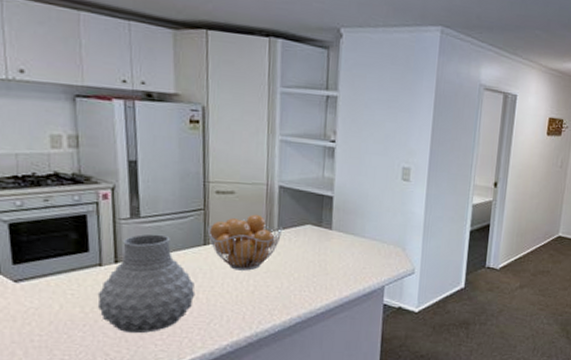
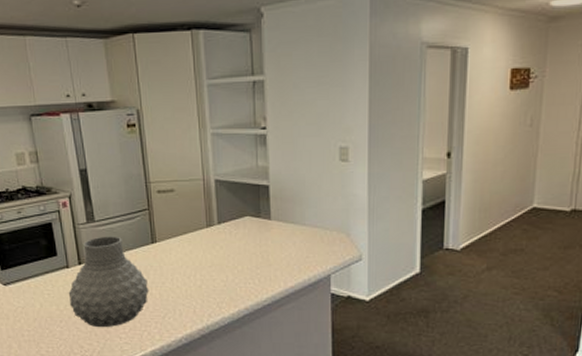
fruit basket: present [207,214,282,271] -> none [153,210,222,266]

